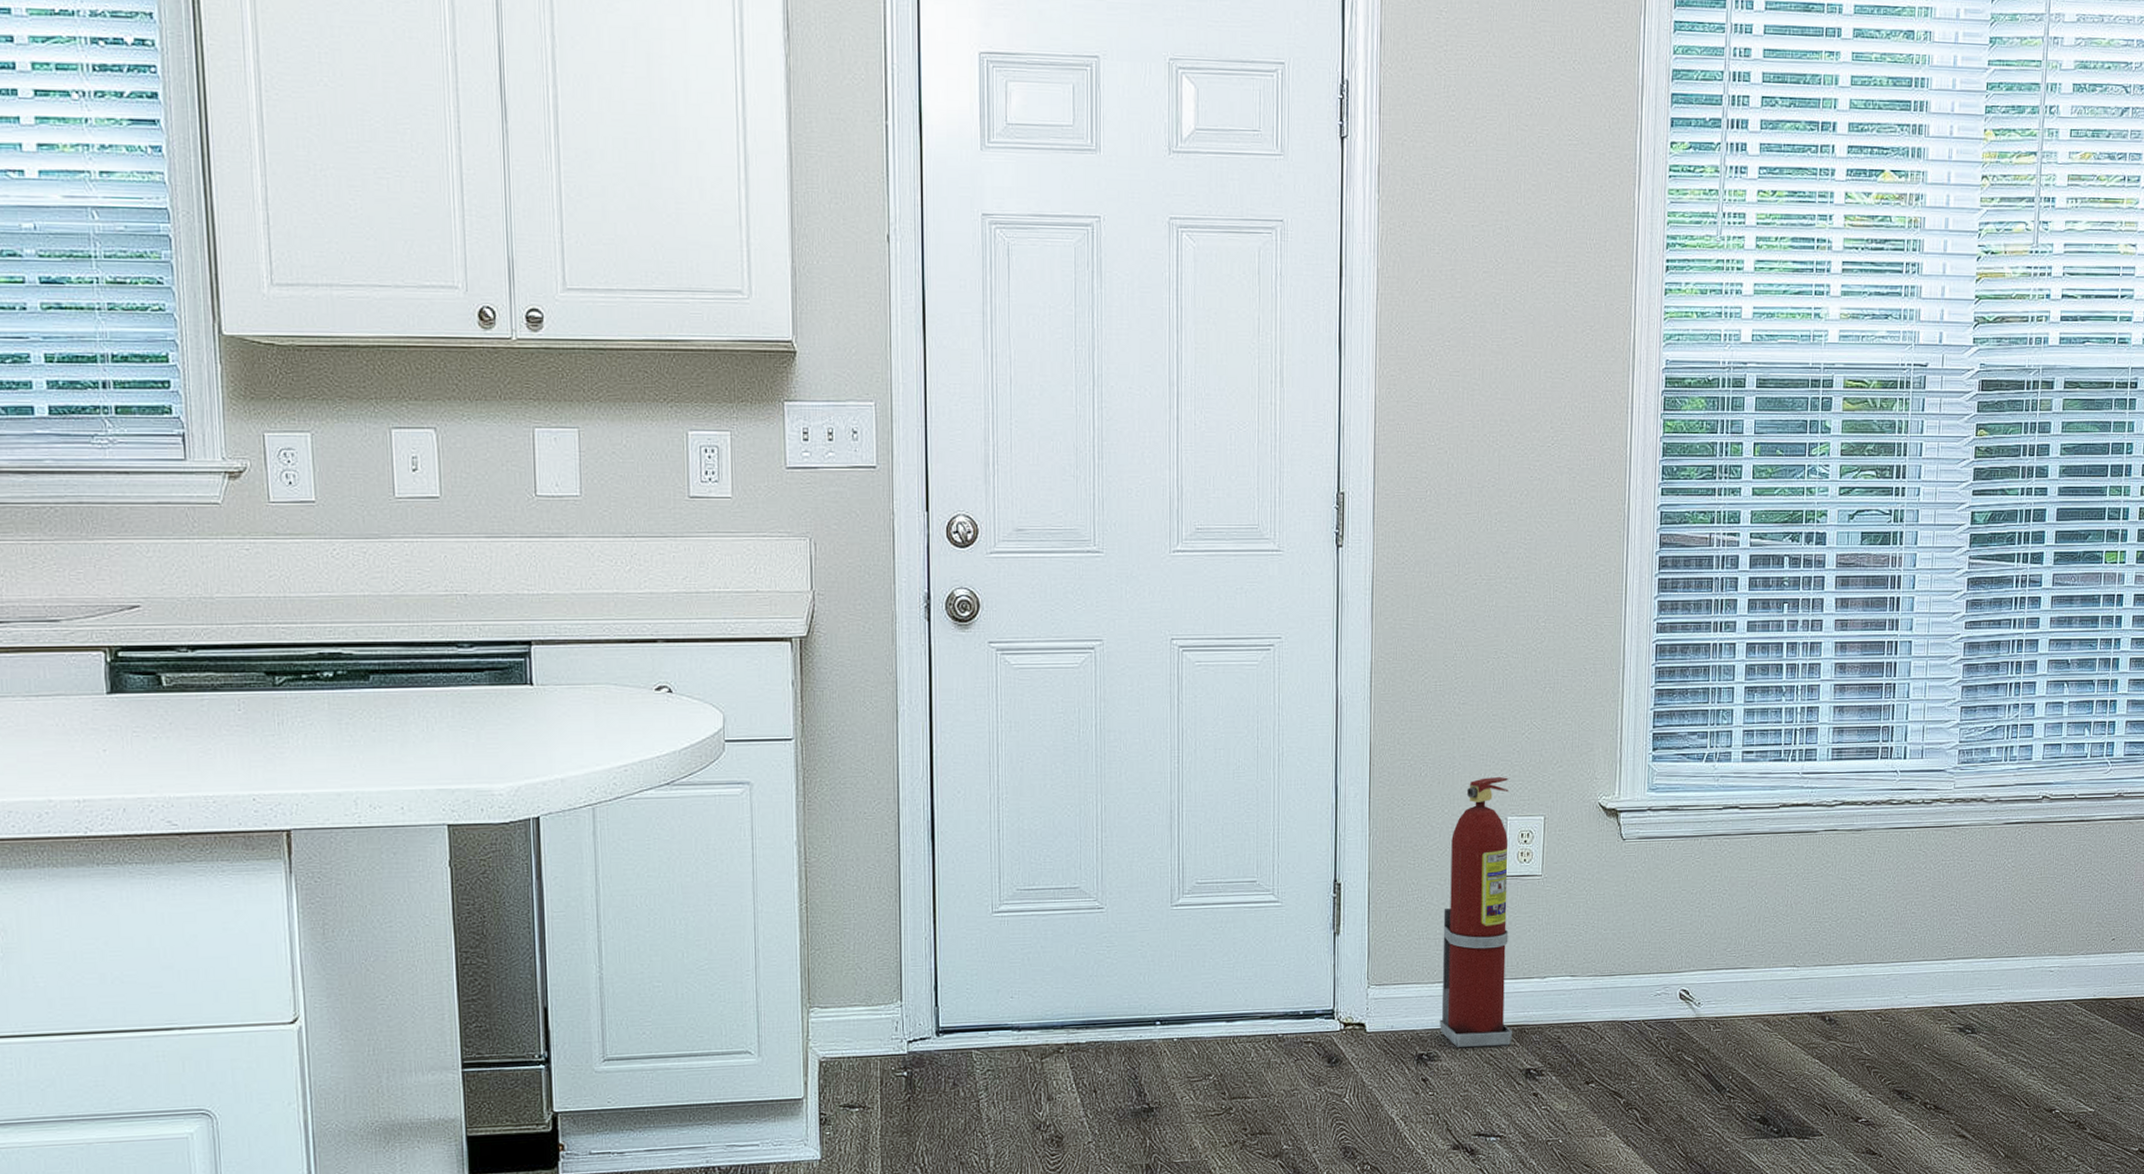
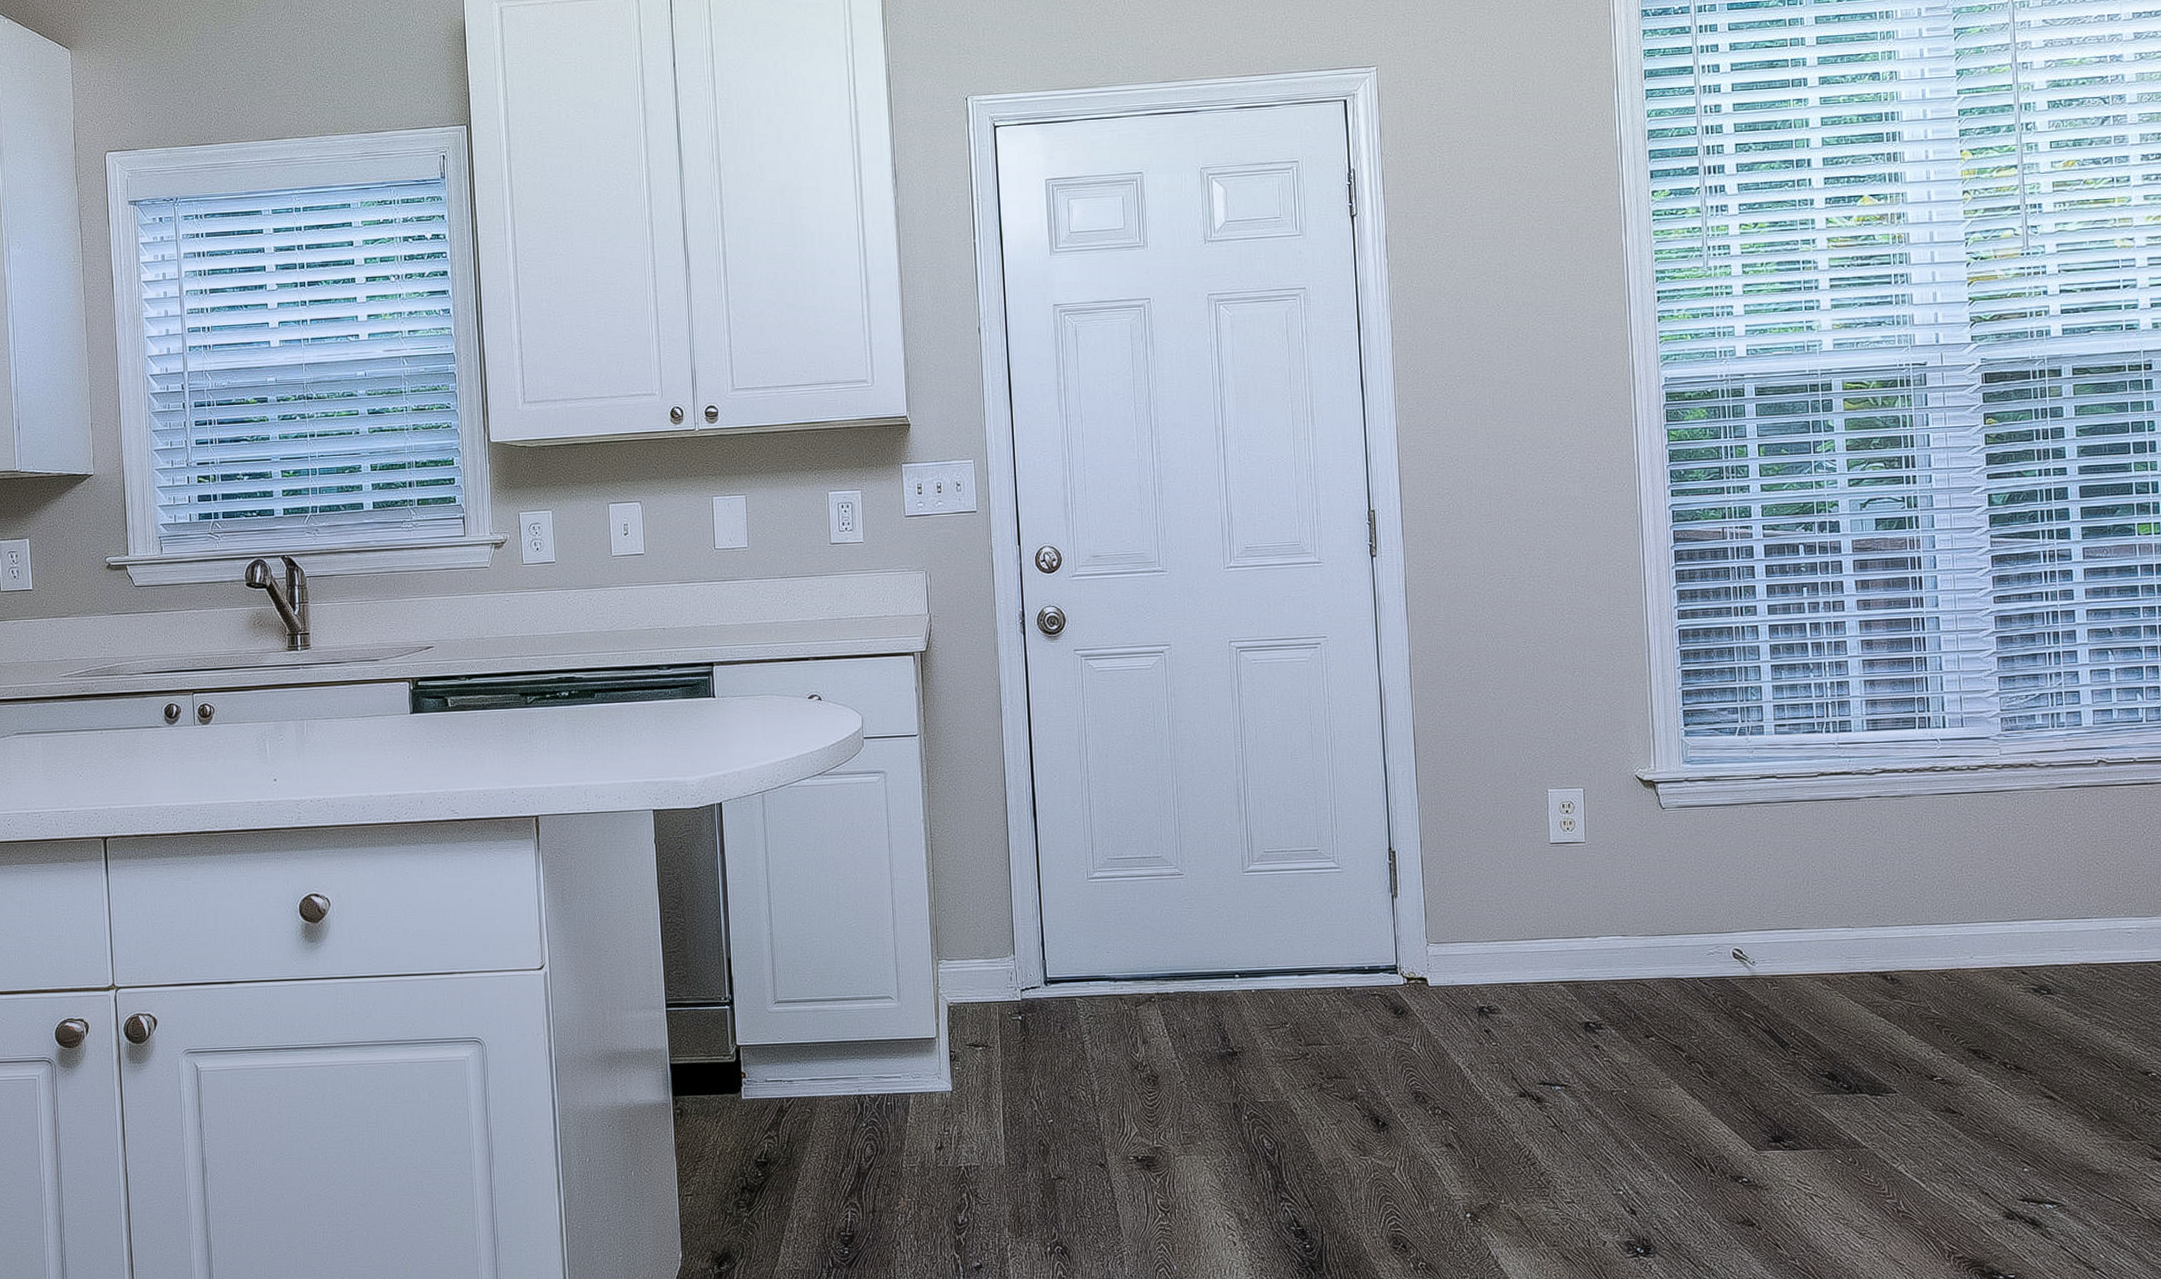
fire extinguisher: present [1440,777,1512,1048] -> none [1493,753,1569,1002]

